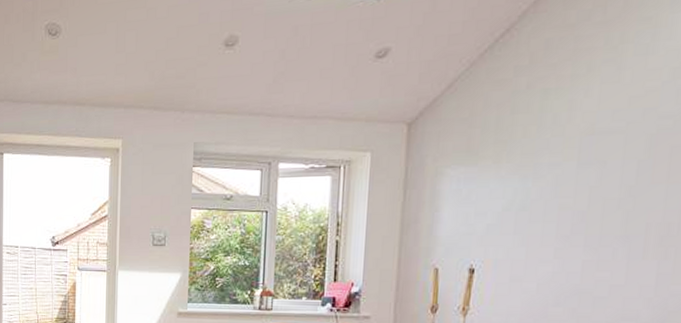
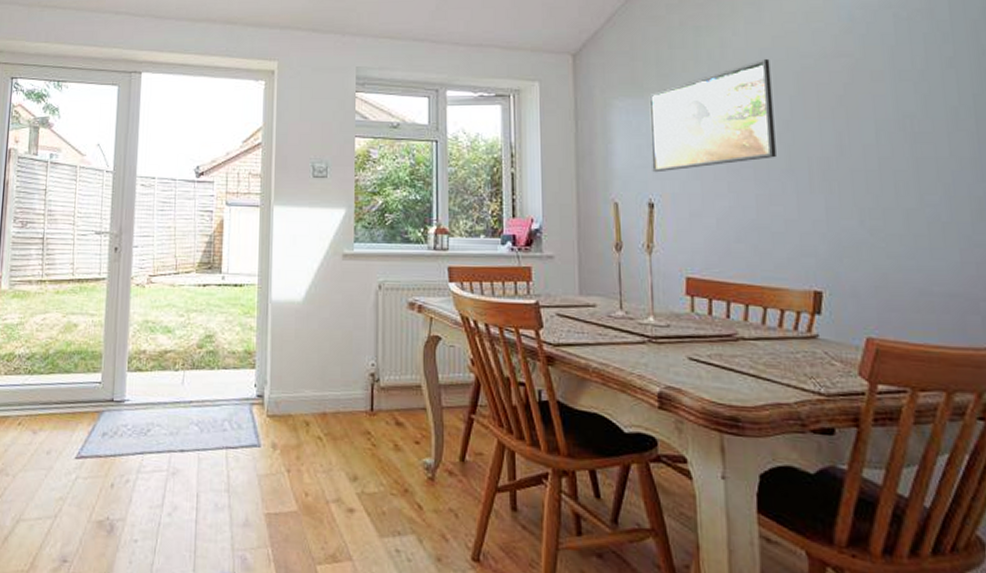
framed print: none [477,120,622,240] -> present [649,58,776,173]

